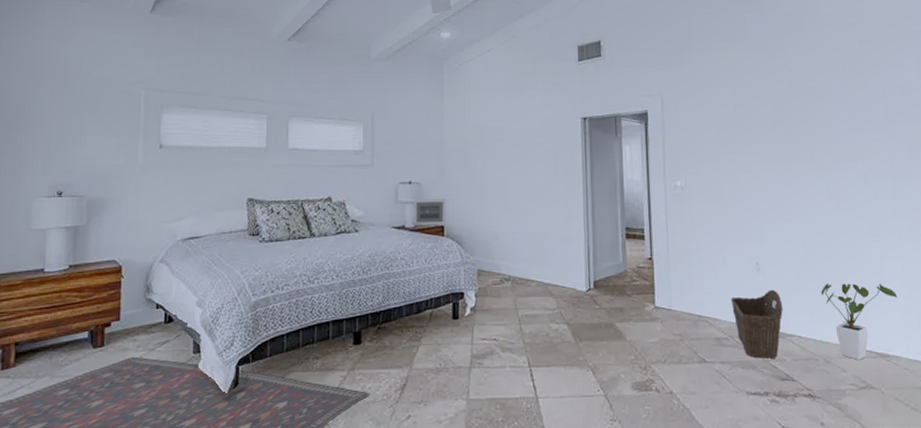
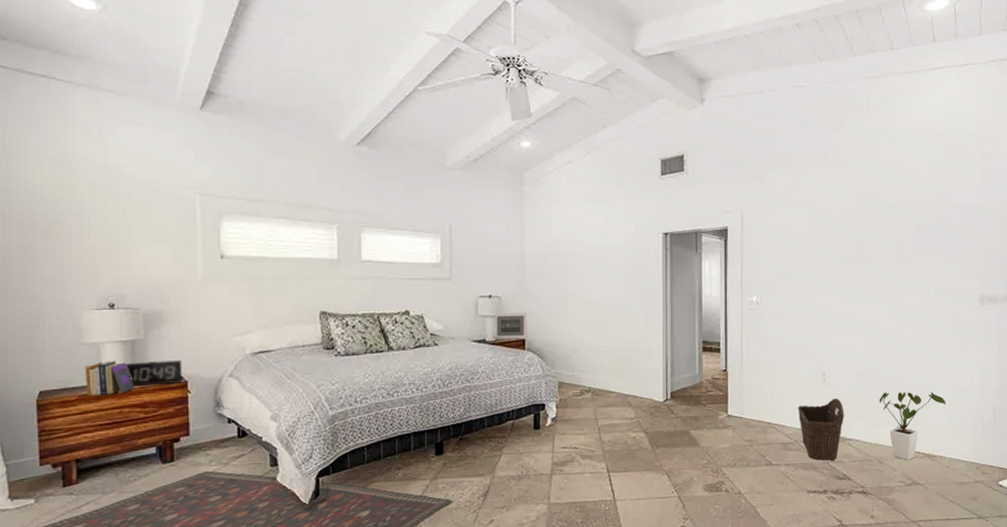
books: none [30,246,74,281] -> present [84,361,135,397]
alarm clock: none [66,246,119,271] -> present [124,361,184,386]

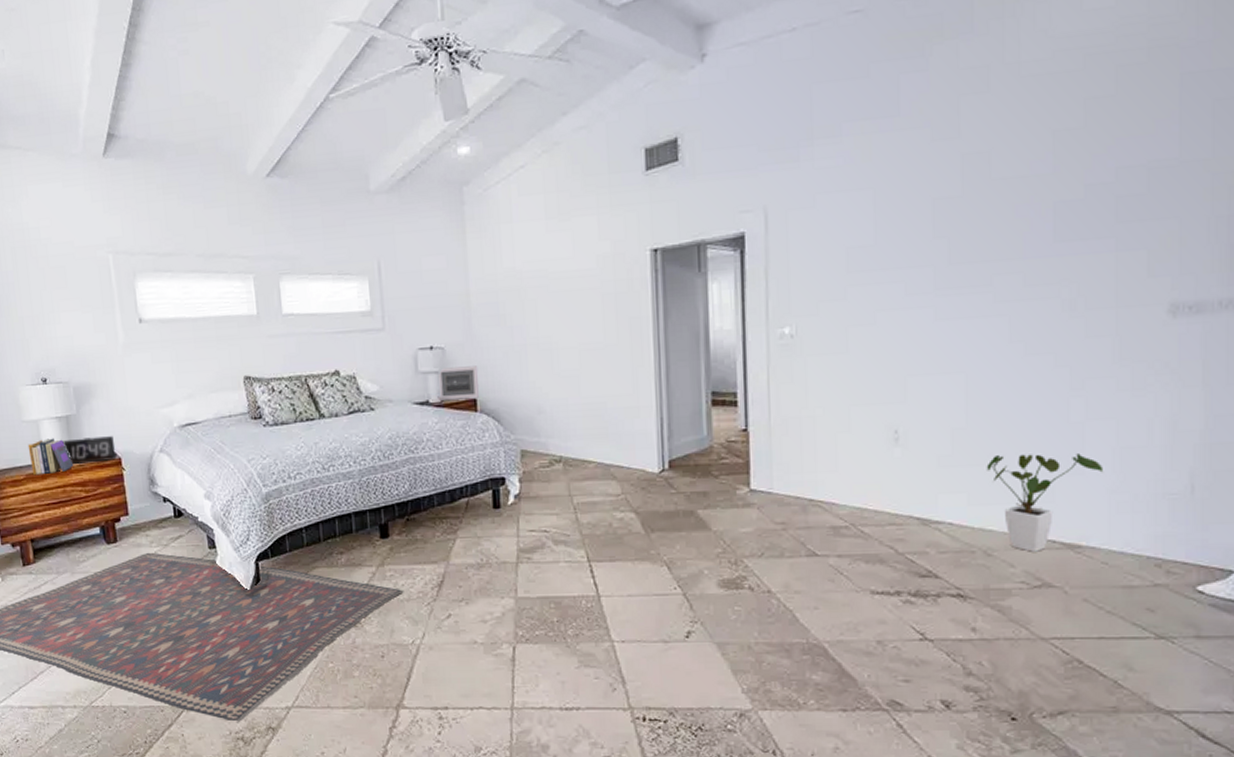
wicker basket: present [797,398,844,461] -> none [854,464,929,551]

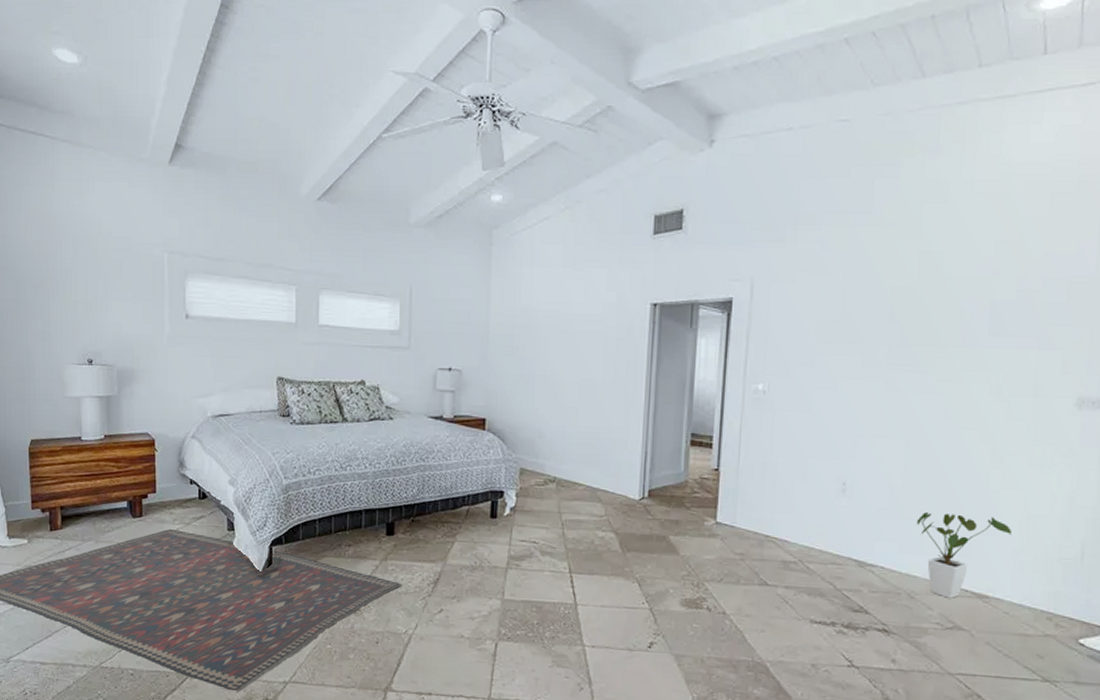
books: present [27,438,74,476] -> none [67,415,109,448]
alarm clock: present [62,436,118,464] -> none [101,418,152,442]
picture frame: present [439,366,480,401] -> none [452,388,490,418]

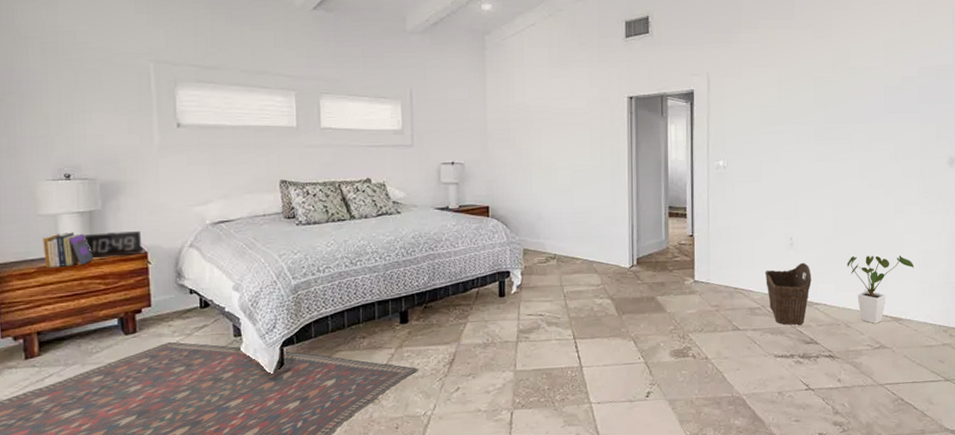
books: none [67,415,109,448] -> present [42,232,94,269]
alarm clock: none [101,418,152,442] -> present [83,231,144,257]
wicker basket: none [805,513,868,588] -> present [764,262,812,325]

